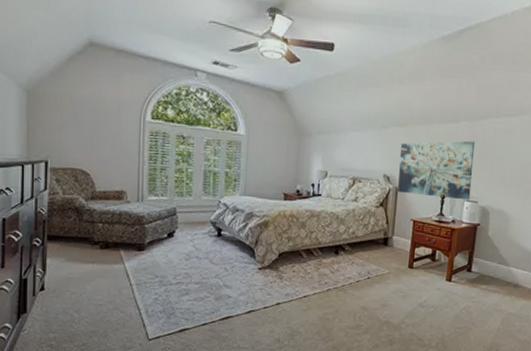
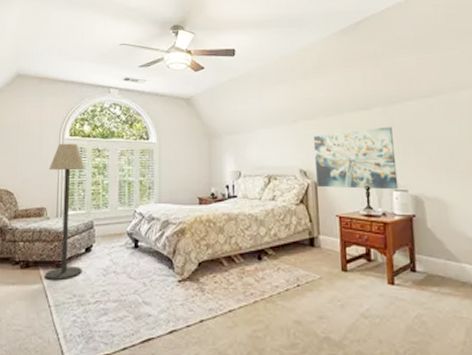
floor lamp: none [125,125,169,261] -> present [44,143,85,280]

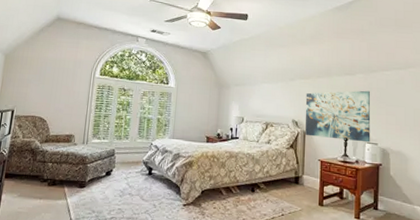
floor lamp: present [44,143,85,280] -> none [68,81,112,198]

